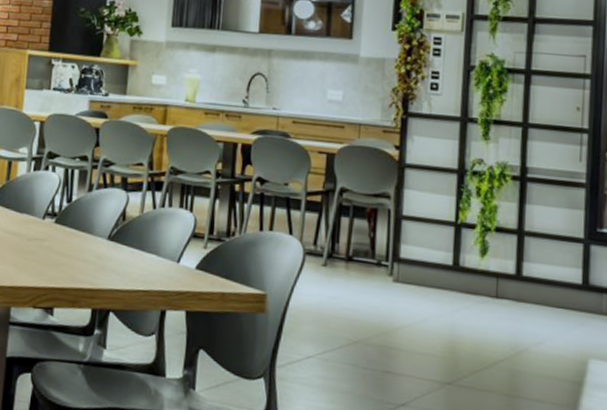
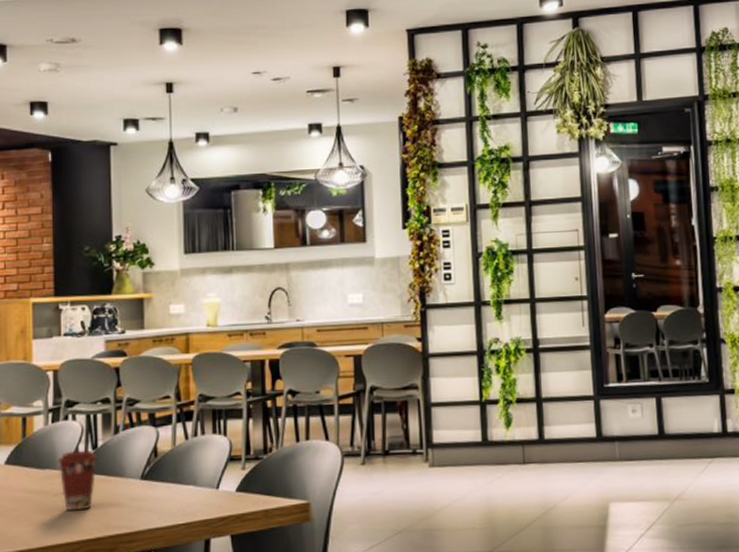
coffee cup: none [34,200,71,259] -> present [57,449,98,512]

